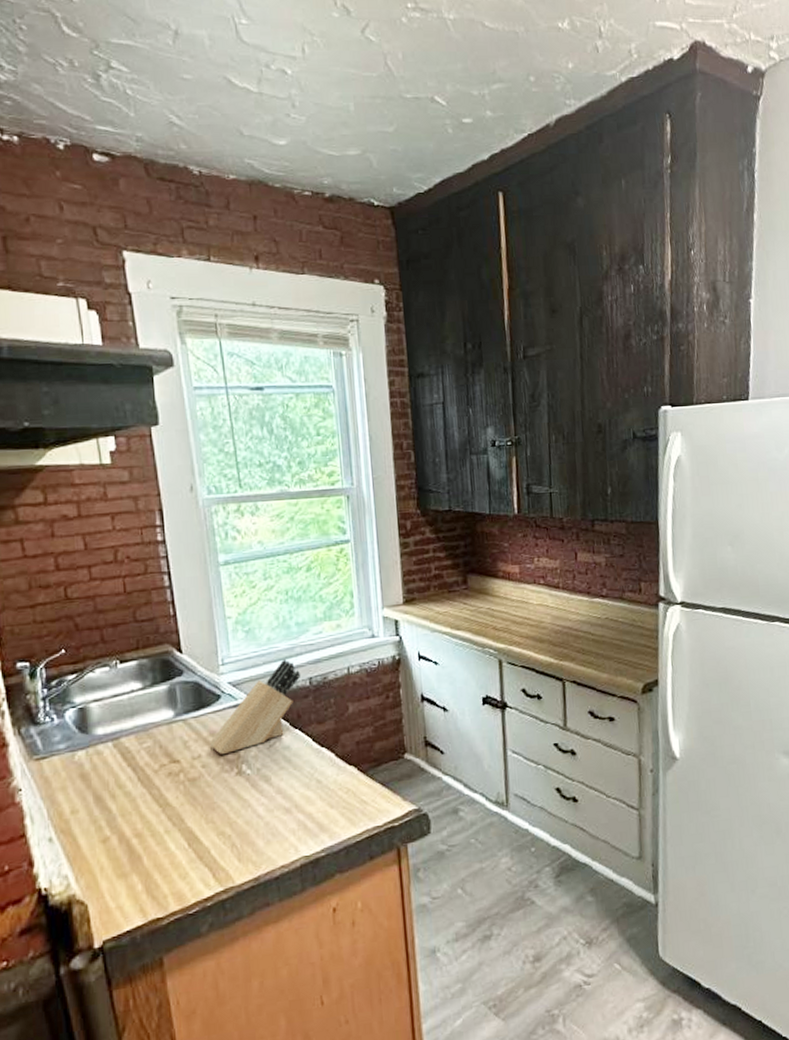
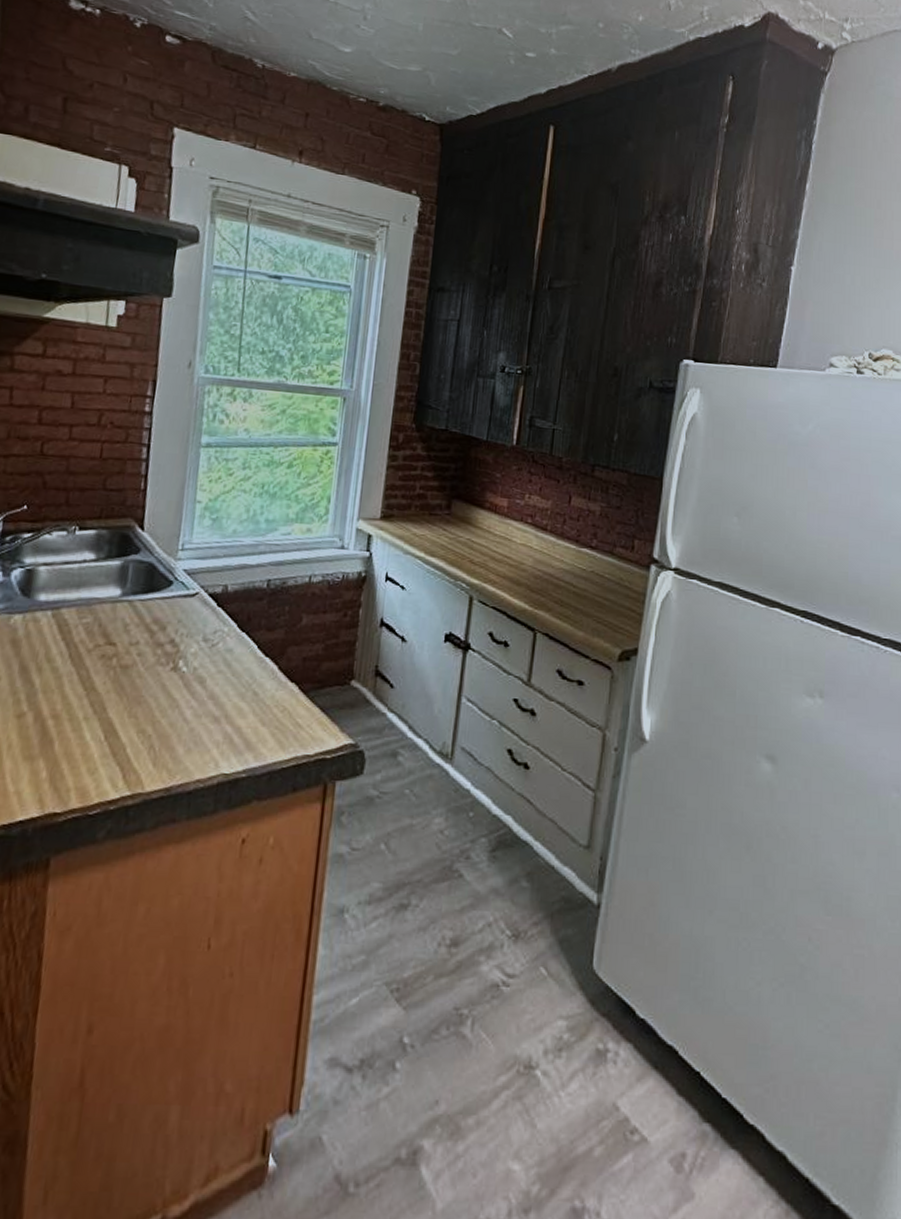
knife block: present [208,659,300,755] -> none [149,555,259,646]

